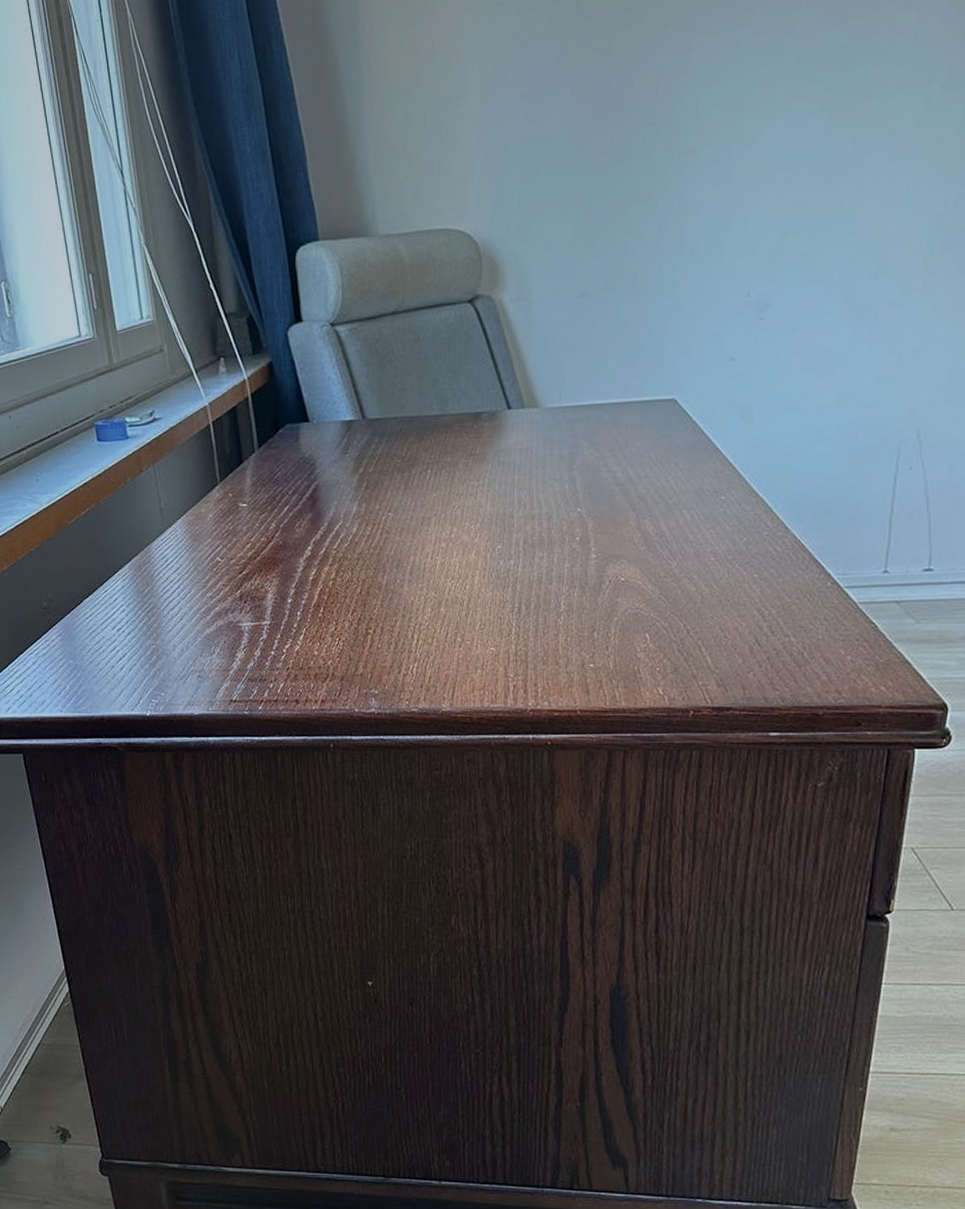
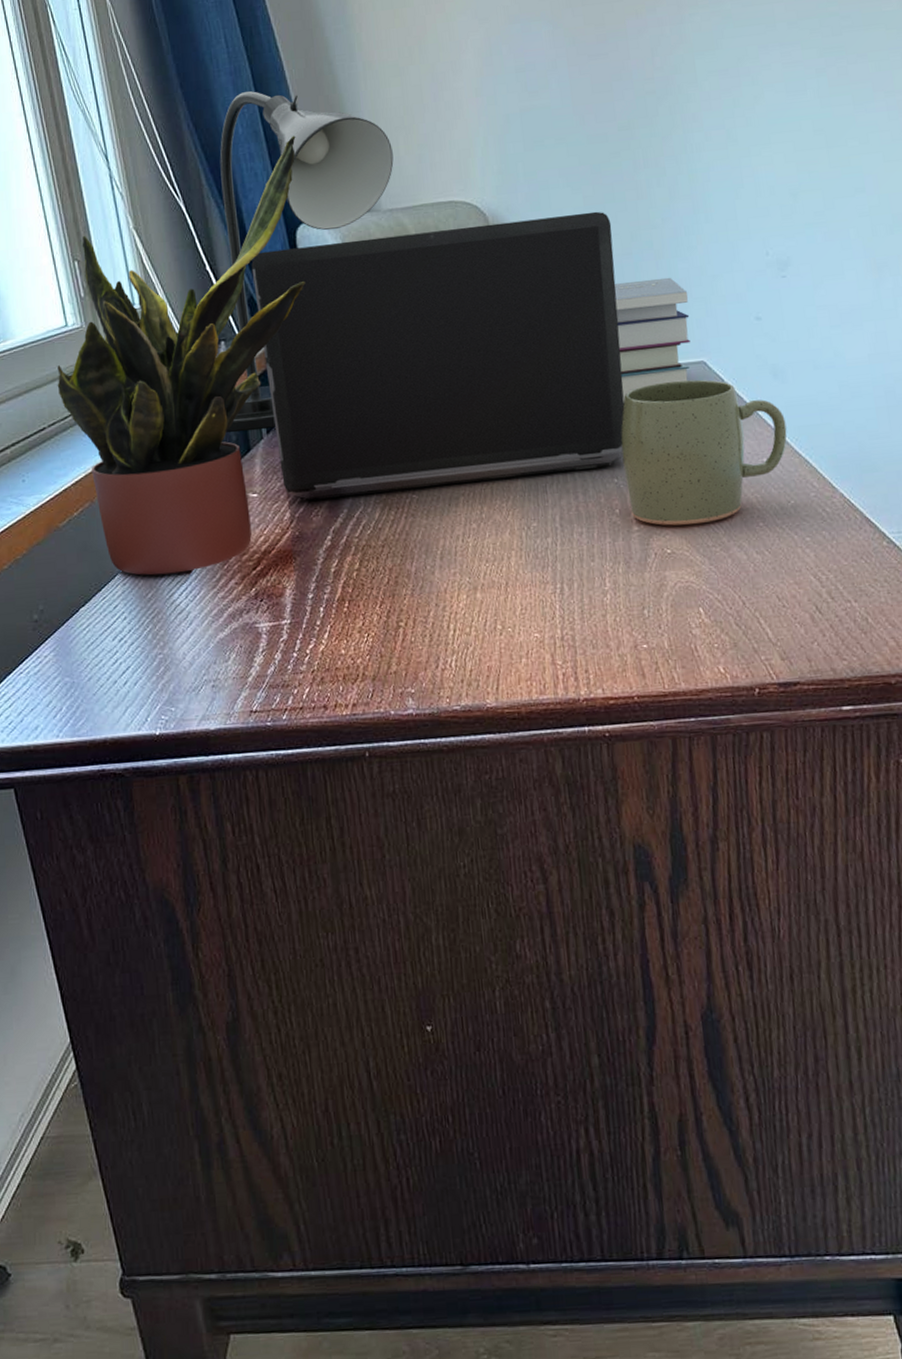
potted plant: none [70,157,302,574] -> present [57,135,305,576]
desk lamp: none [220,109,393,446] -> present [220,90,394,433]
laptop computer: none [252,245,599,513] -> present [251,211,625,501]
mug: none [587,416,748,556] -> present [620,379,788,526]
books: none [593,314,667,437] -> present [614,277,690,405]

